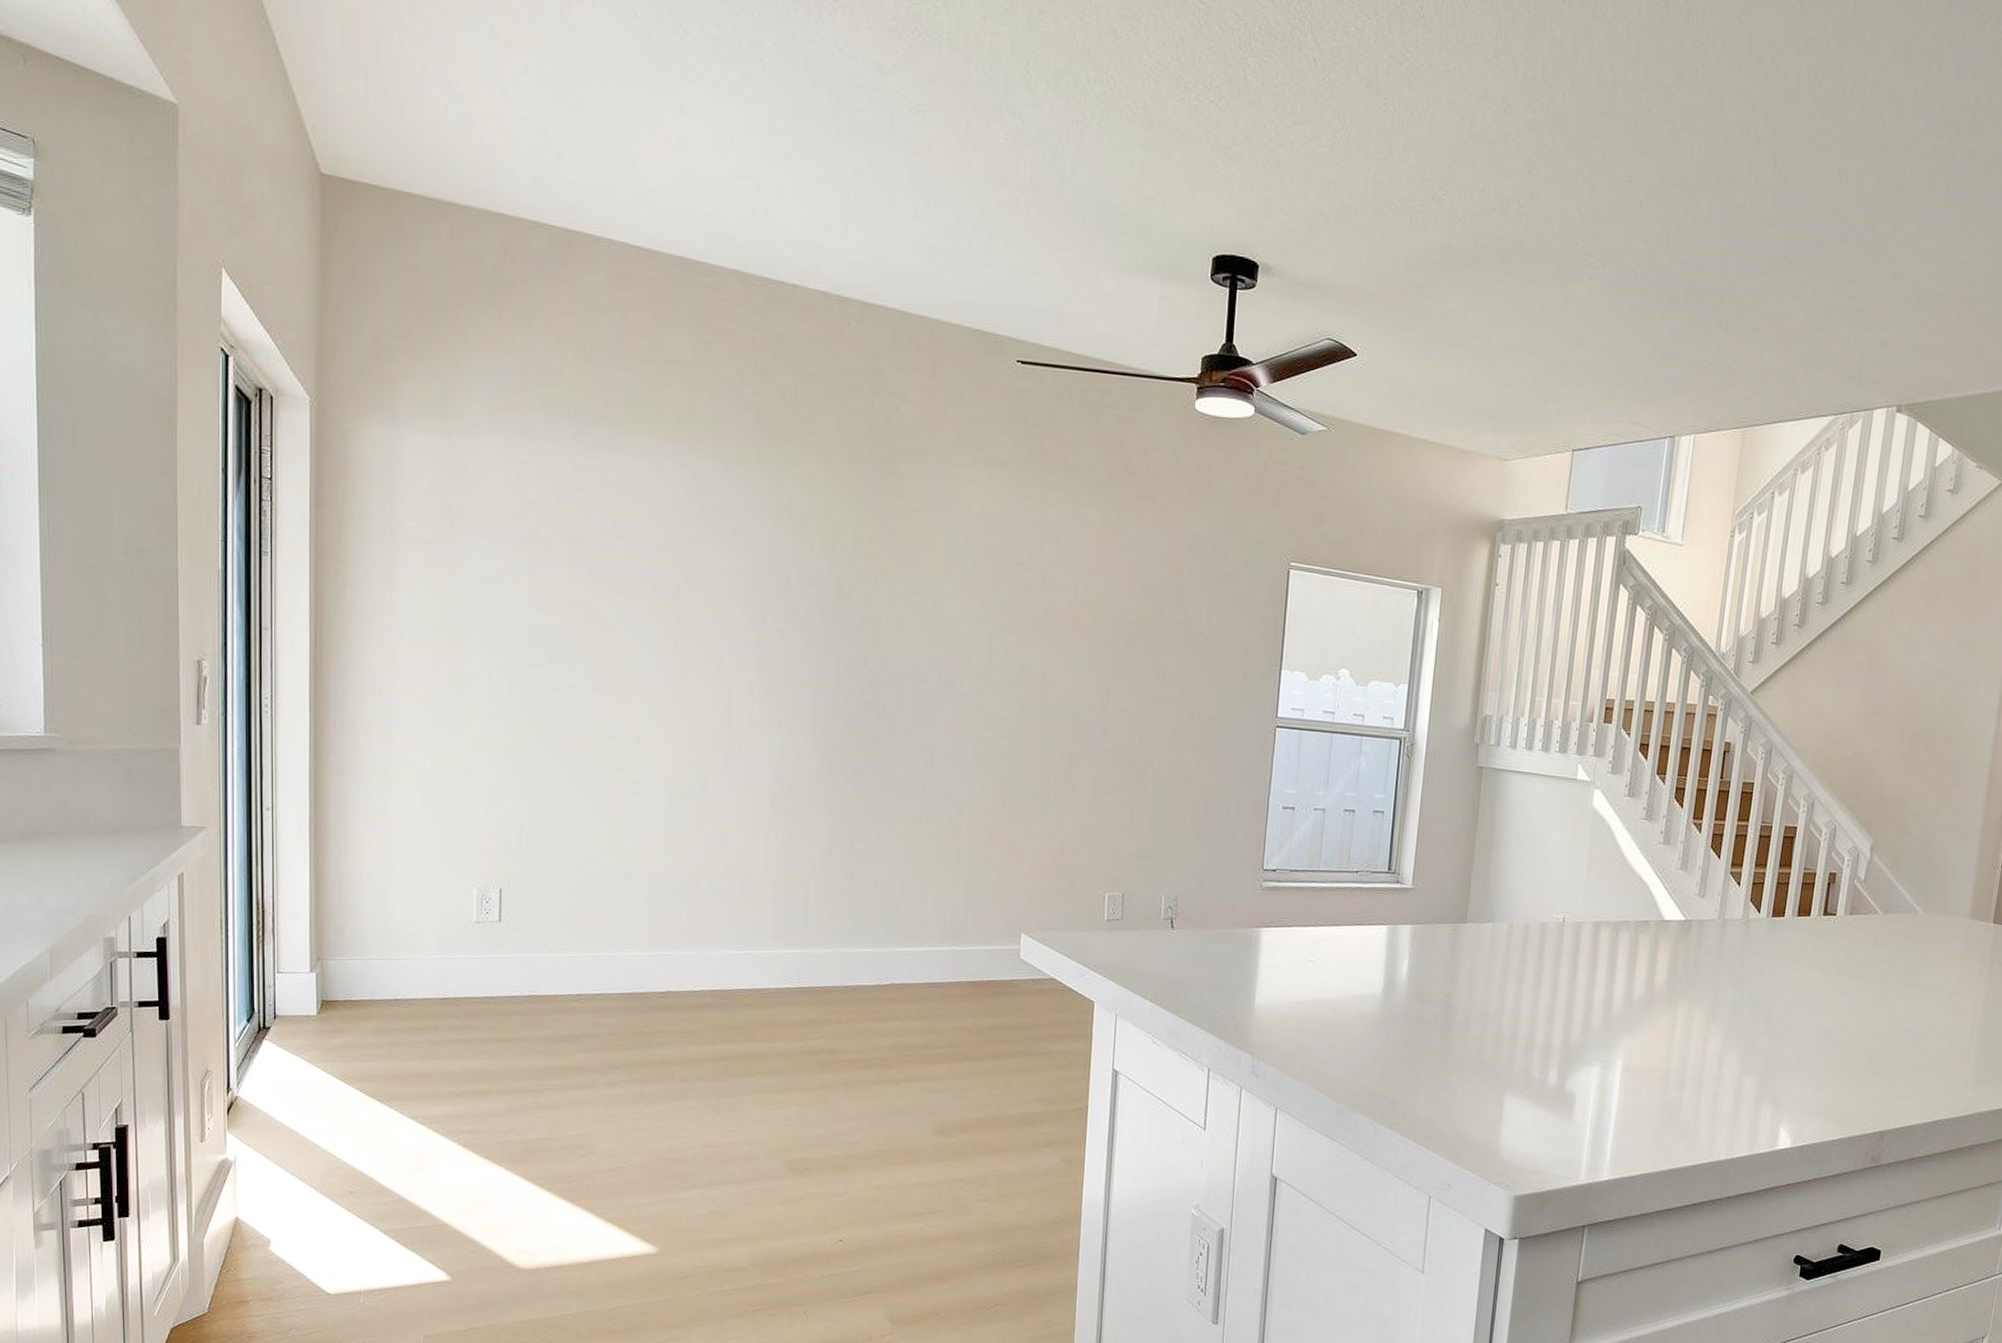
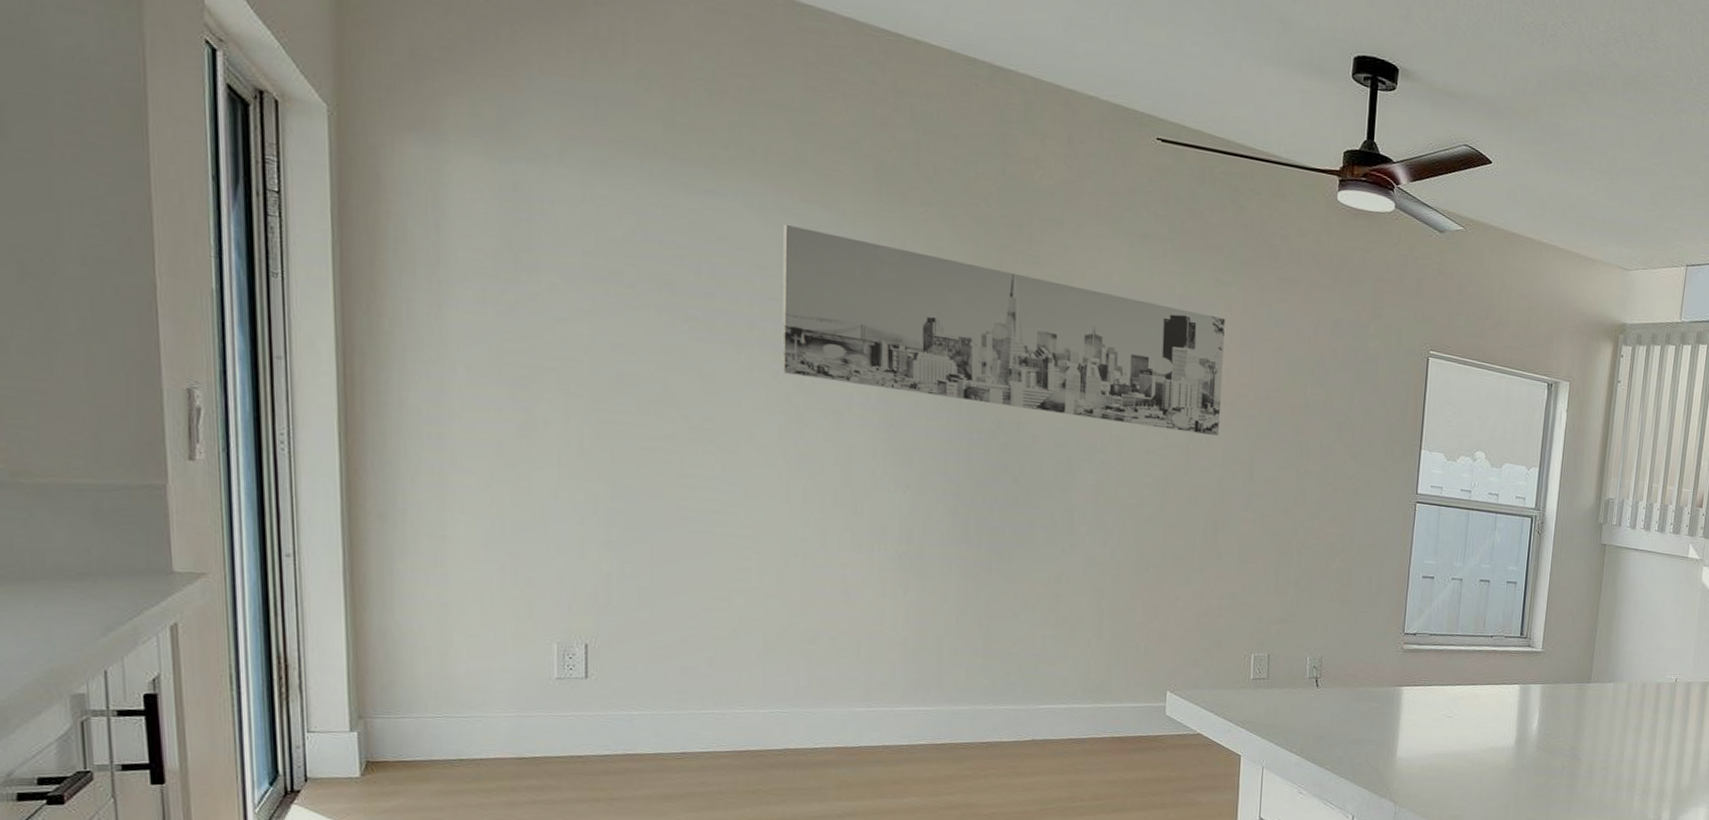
wall art: none [671,475,1082,665] -> present [782,224,1225,437]

